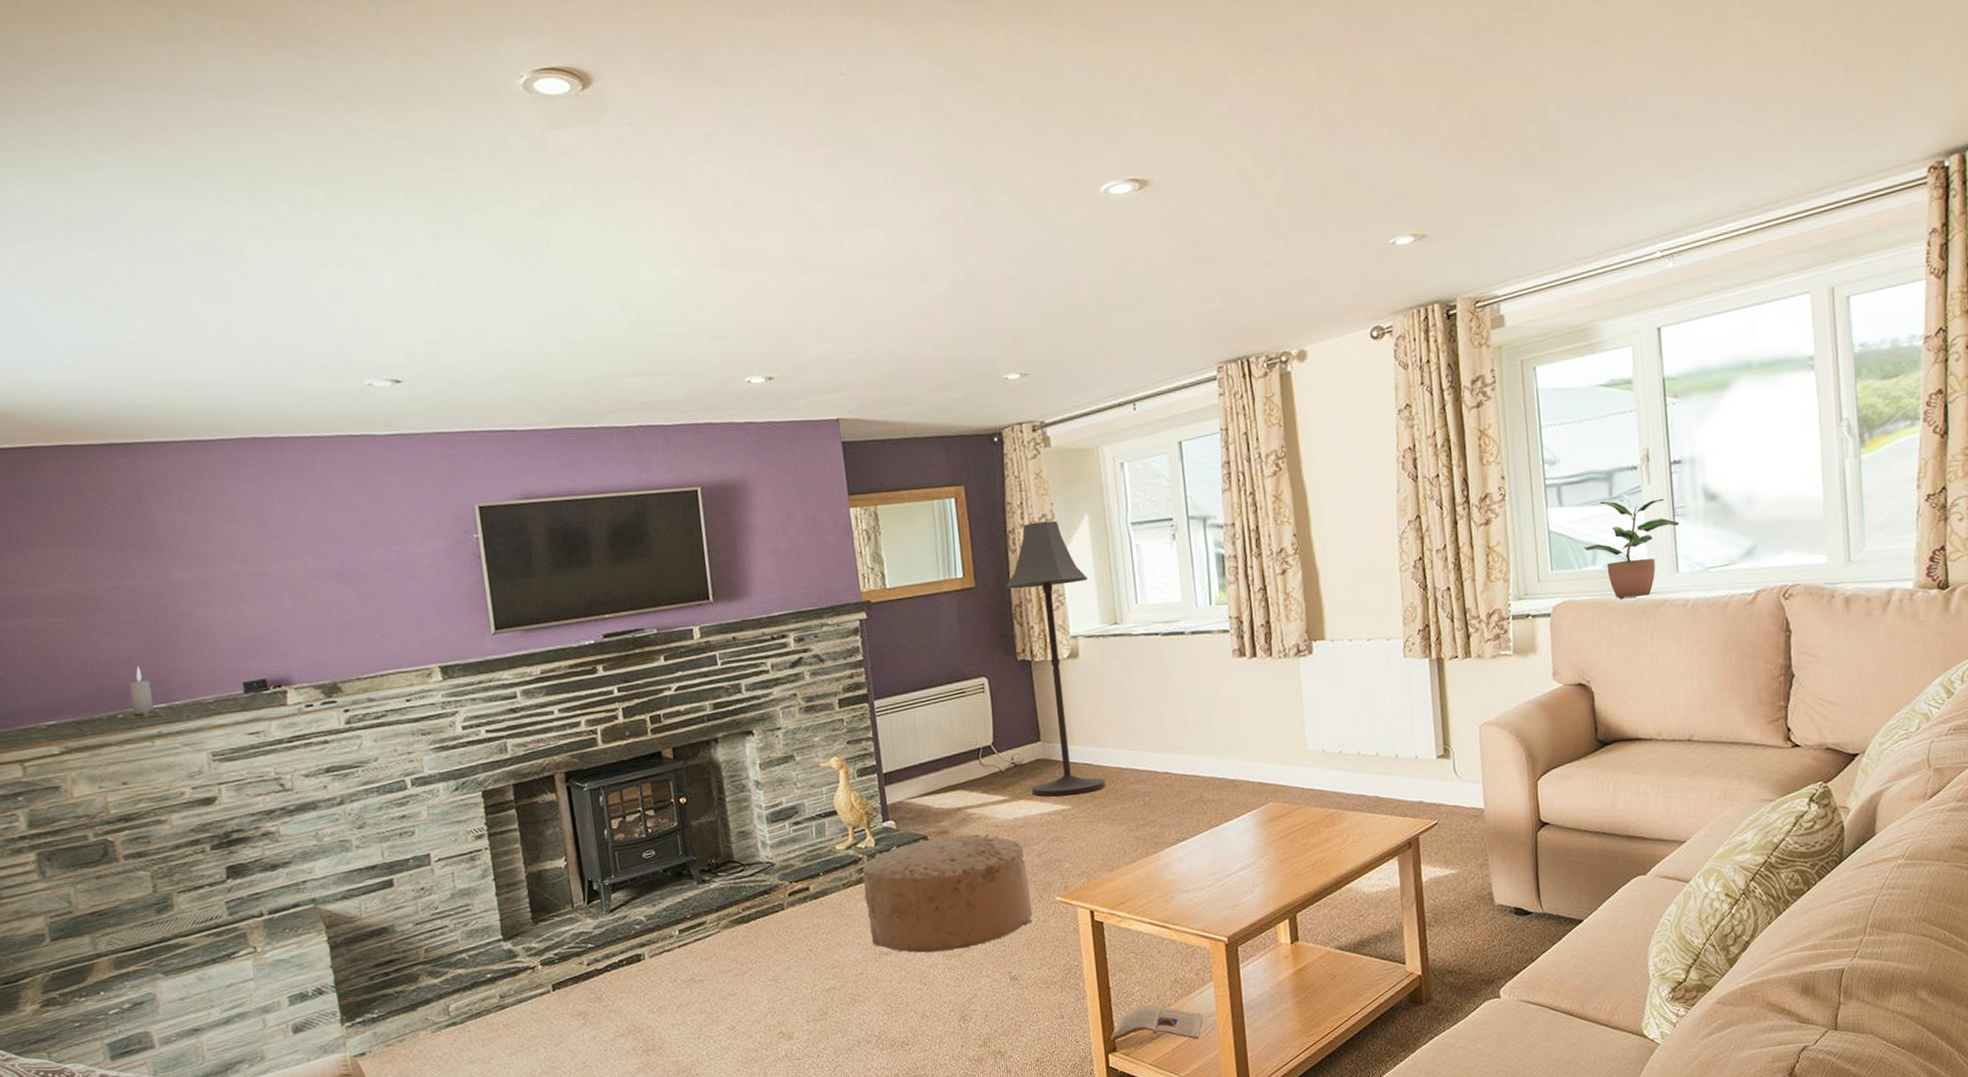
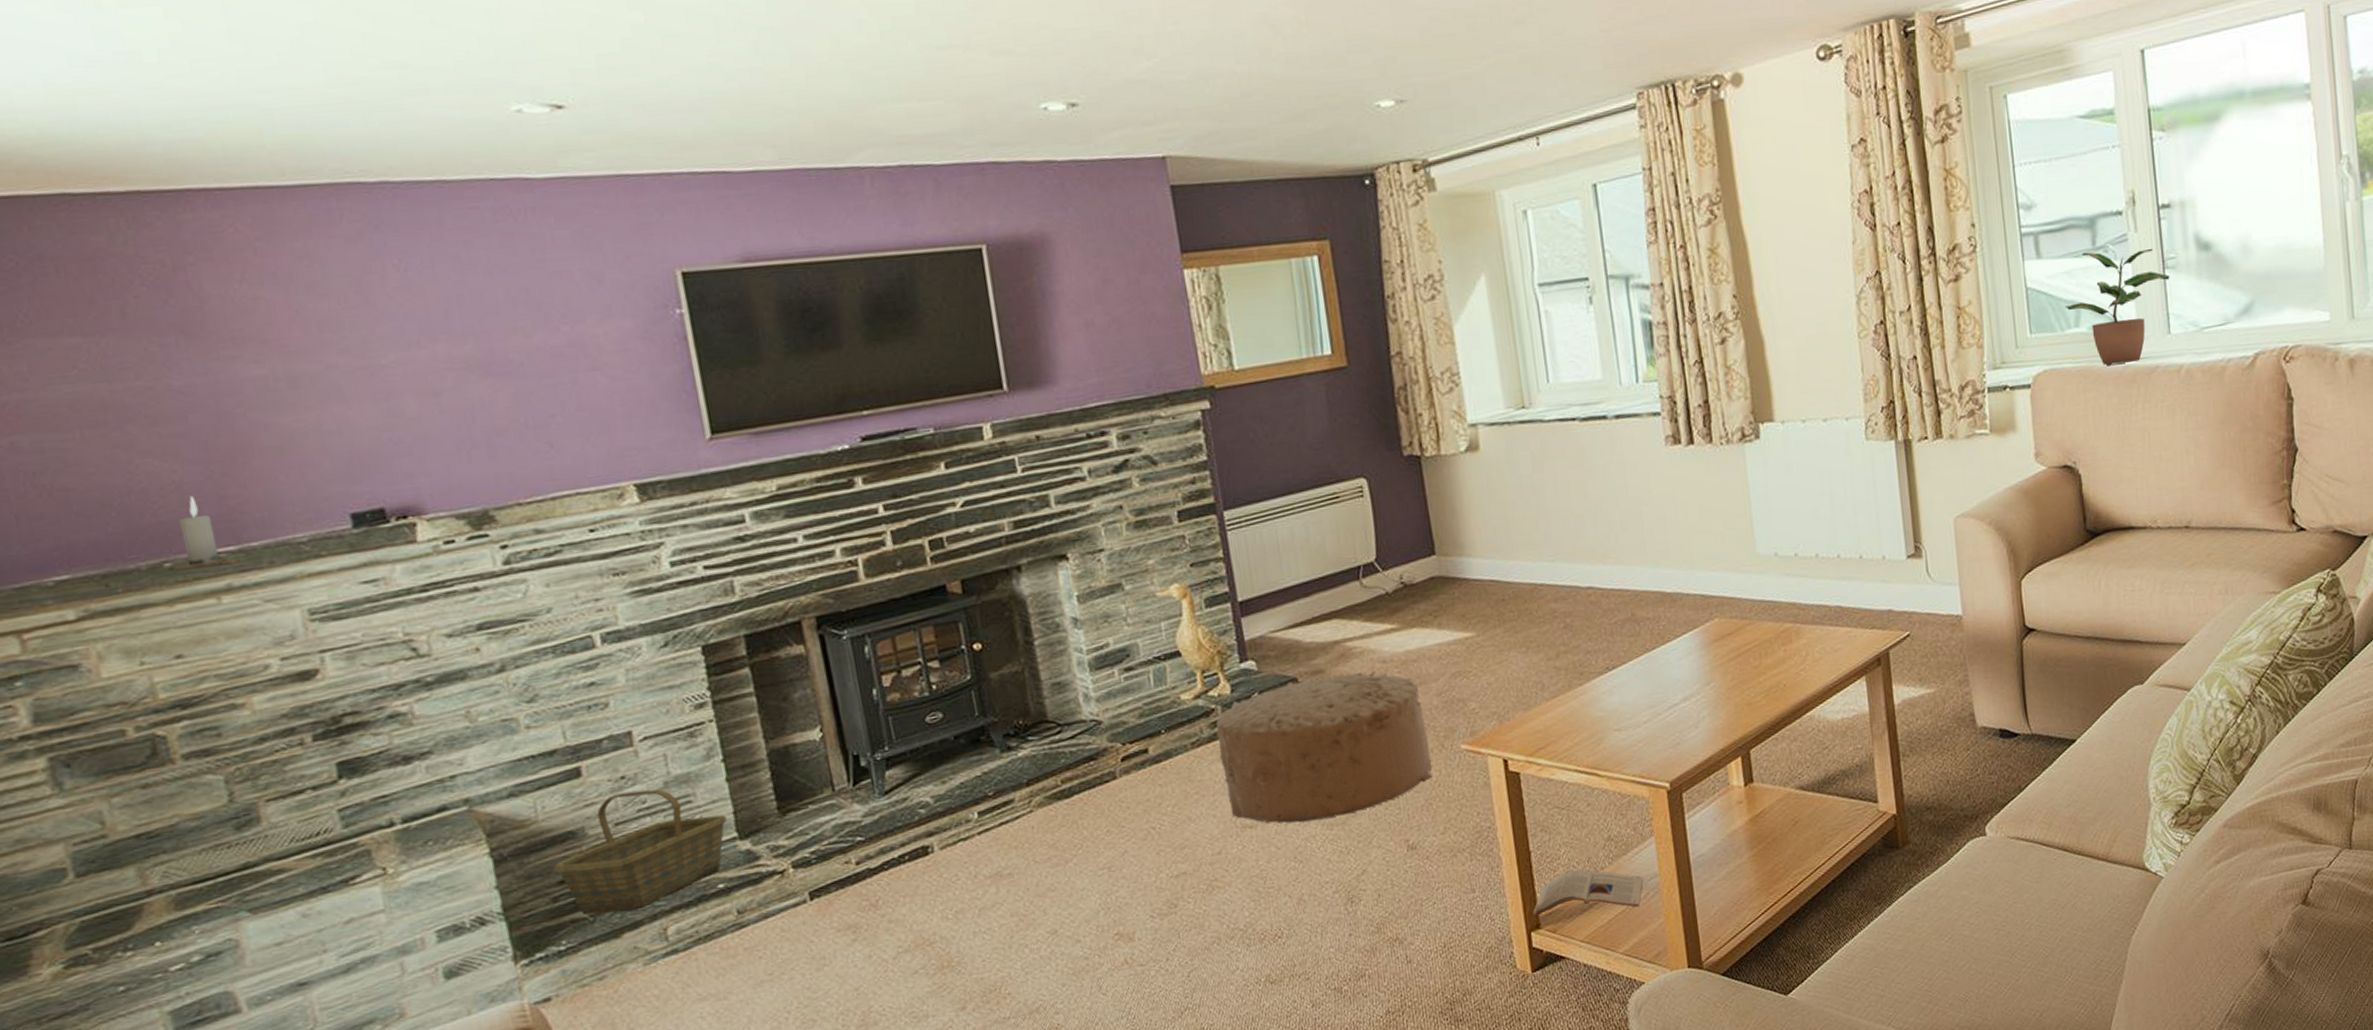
basket: none [371,898,495,992] -> present [554,788,727,915]
floor lamp: present [1006,520,1106,797] -> none [1386,282,1518,623]

